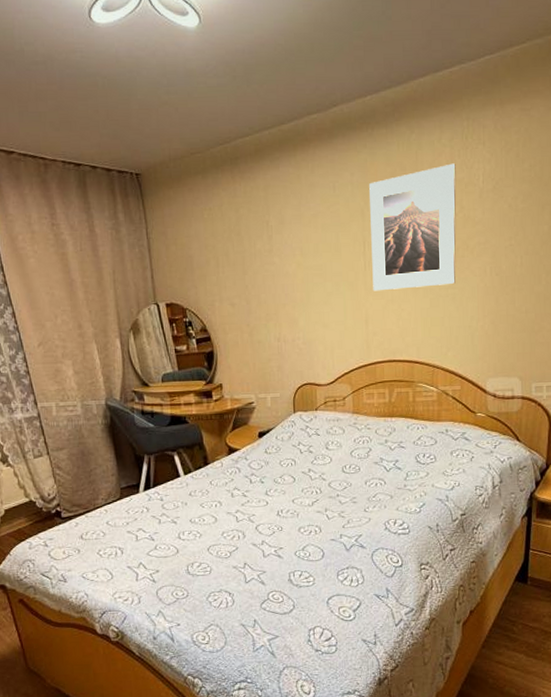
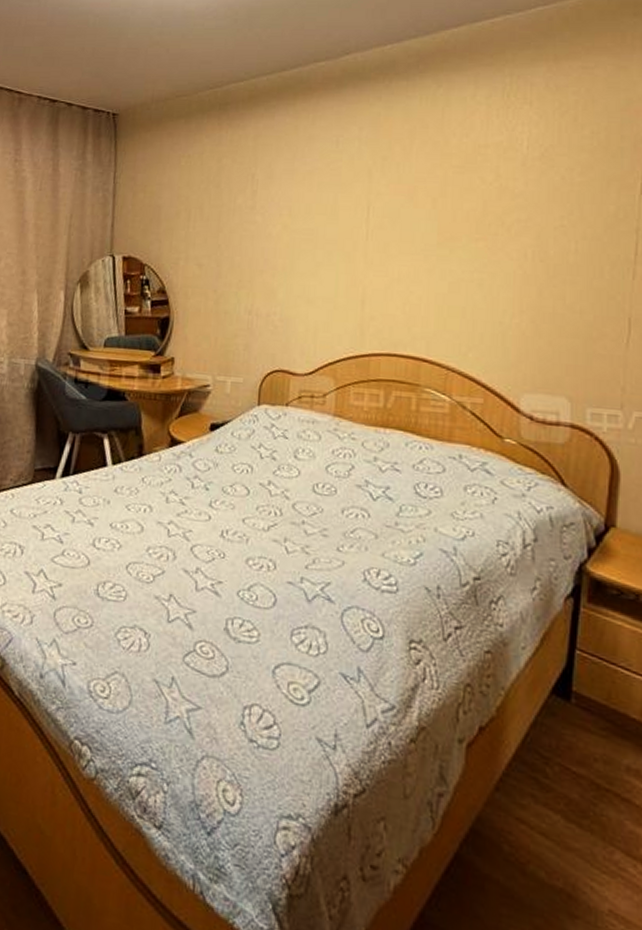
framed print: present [369,163,456,291] -> none [375,124,493,268]

